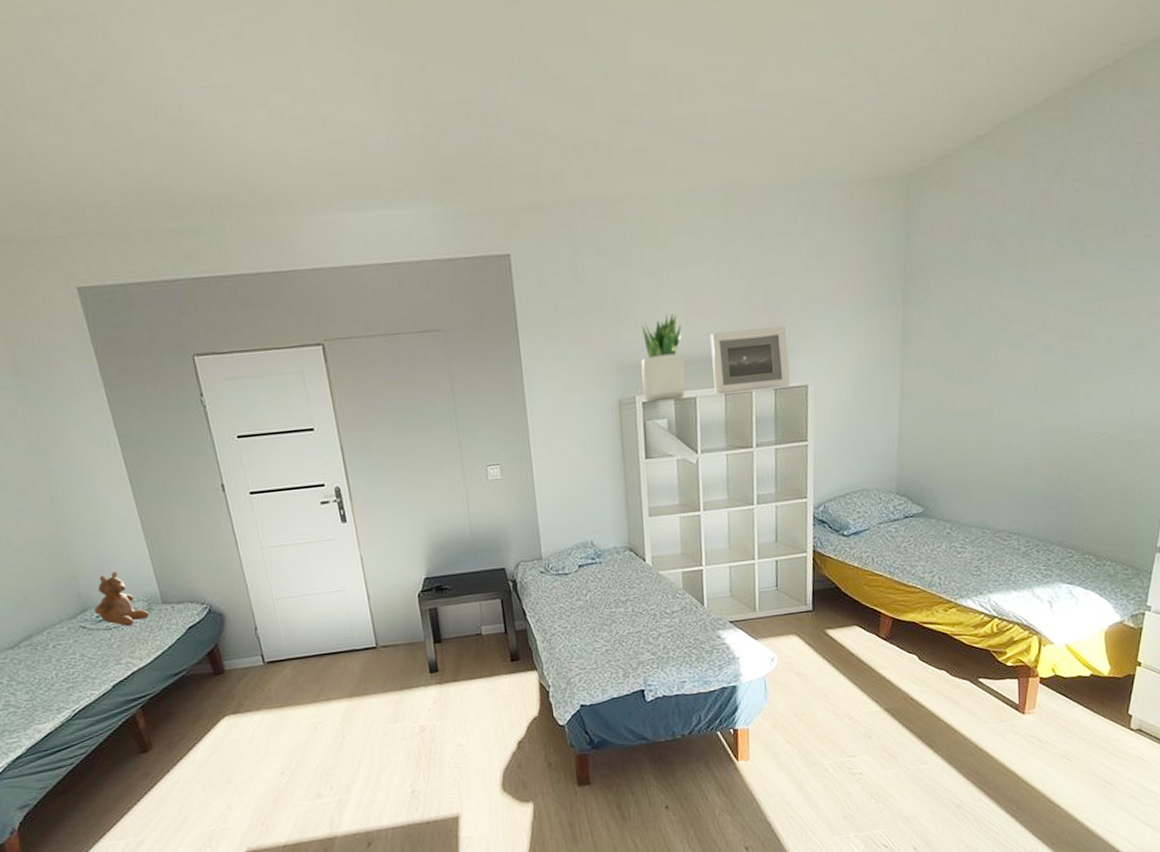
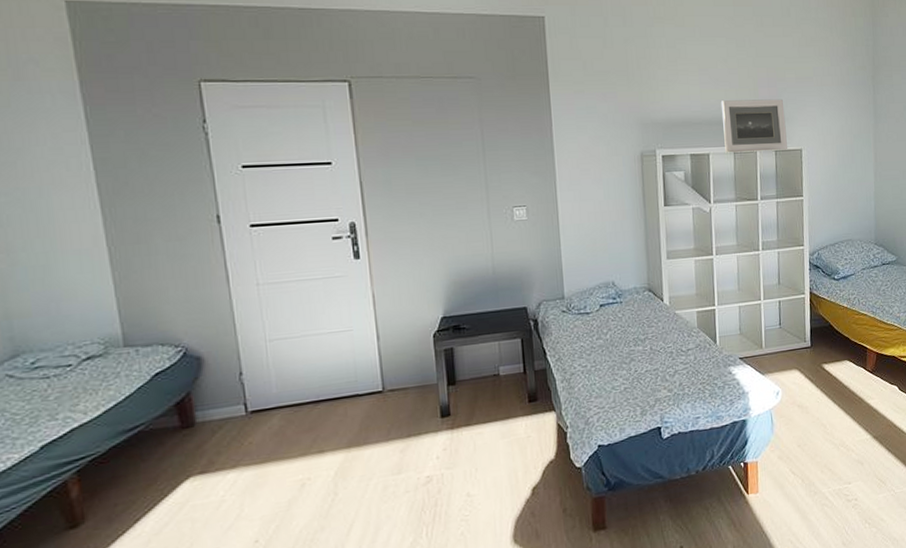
teddy bear: present [94,571,149,627] -> none [30,310,104,374]
planter: present [641,313,686,403] -> none [661,80,700,156]

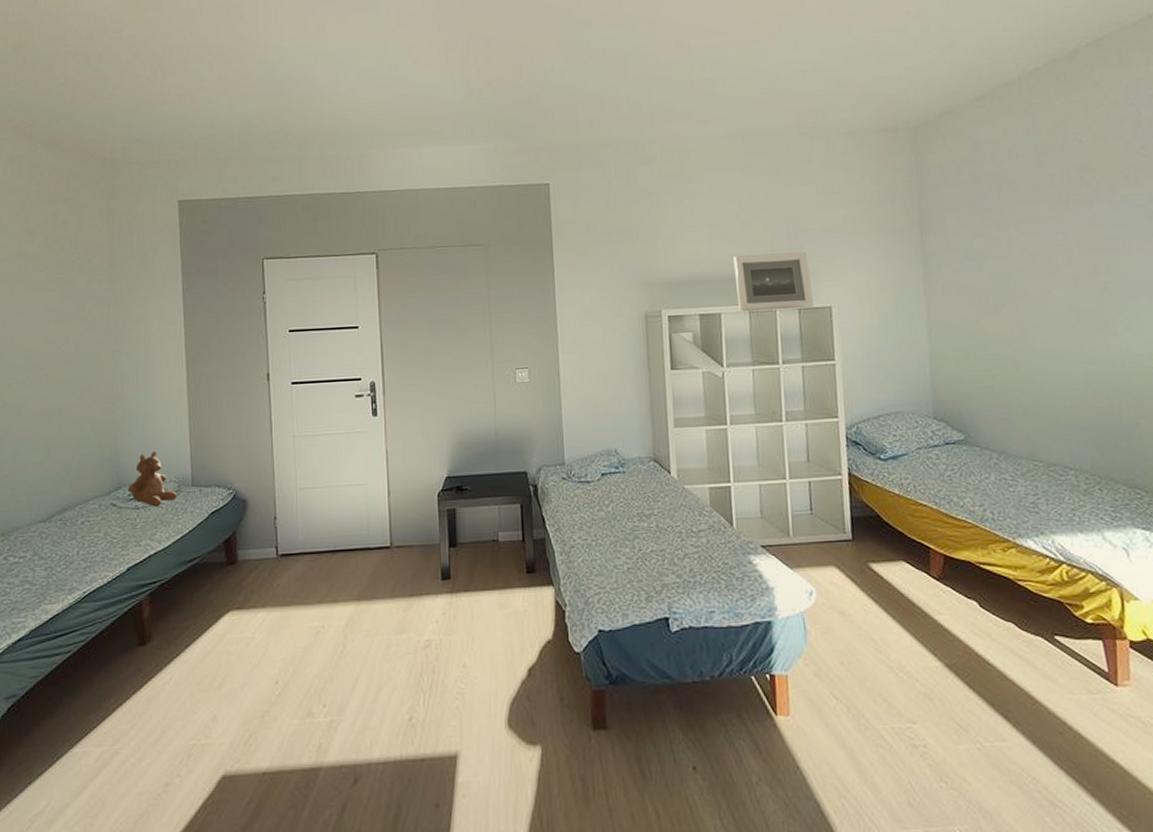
teddy bear: none [30,310,104,374] -> present [128,451,177,507]

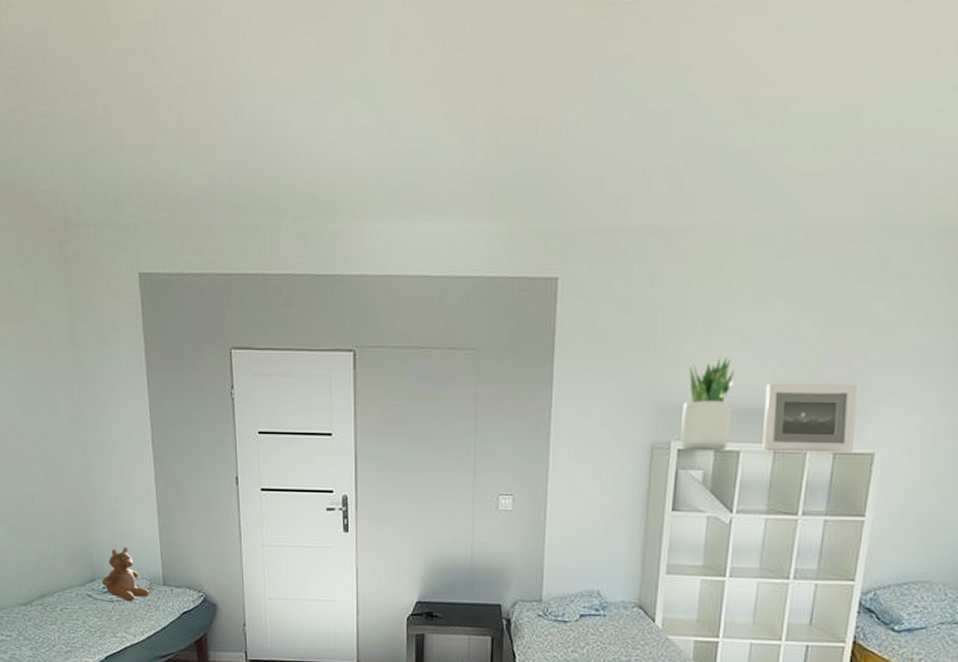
planter: none [667,236,710,317] -> present [680,355,737,451]

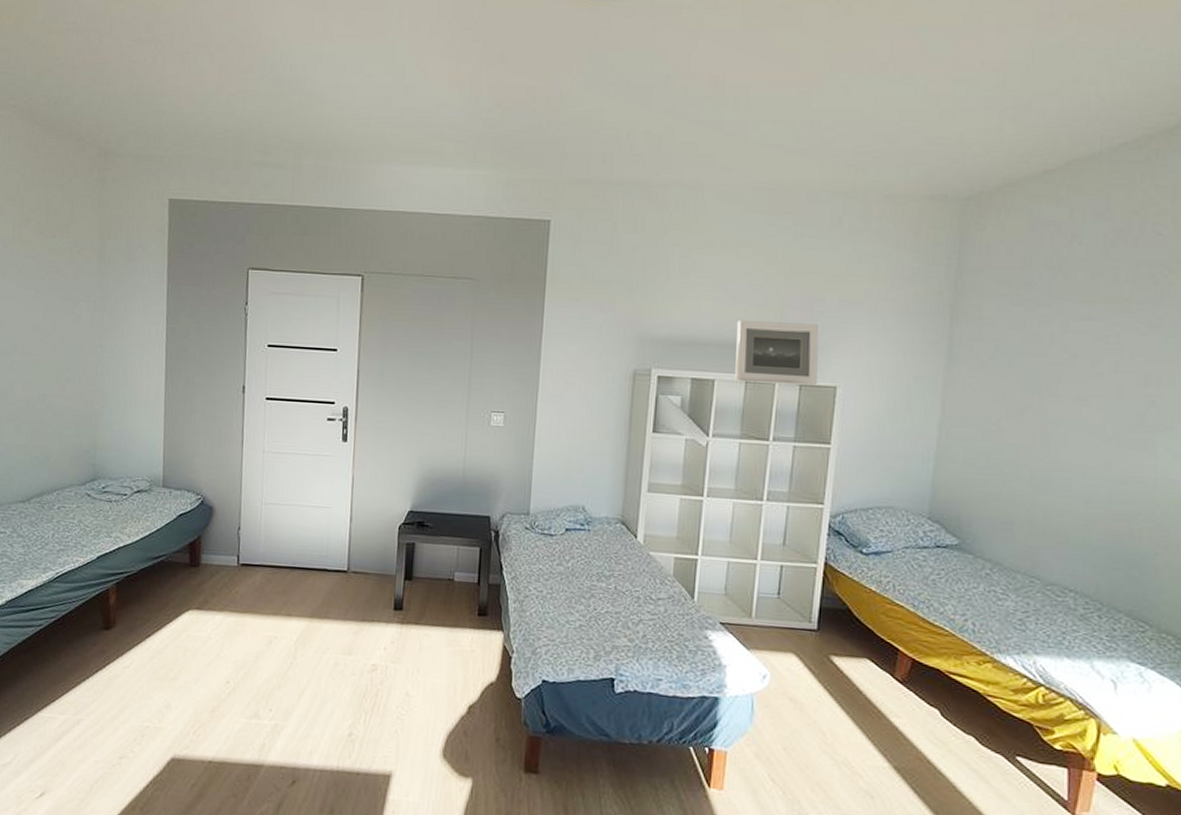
teddy bear: present [102,547,149,602] -> none [103,449,148,503]
planter: present [680,355,737,451] -> none [660,294,711,379]

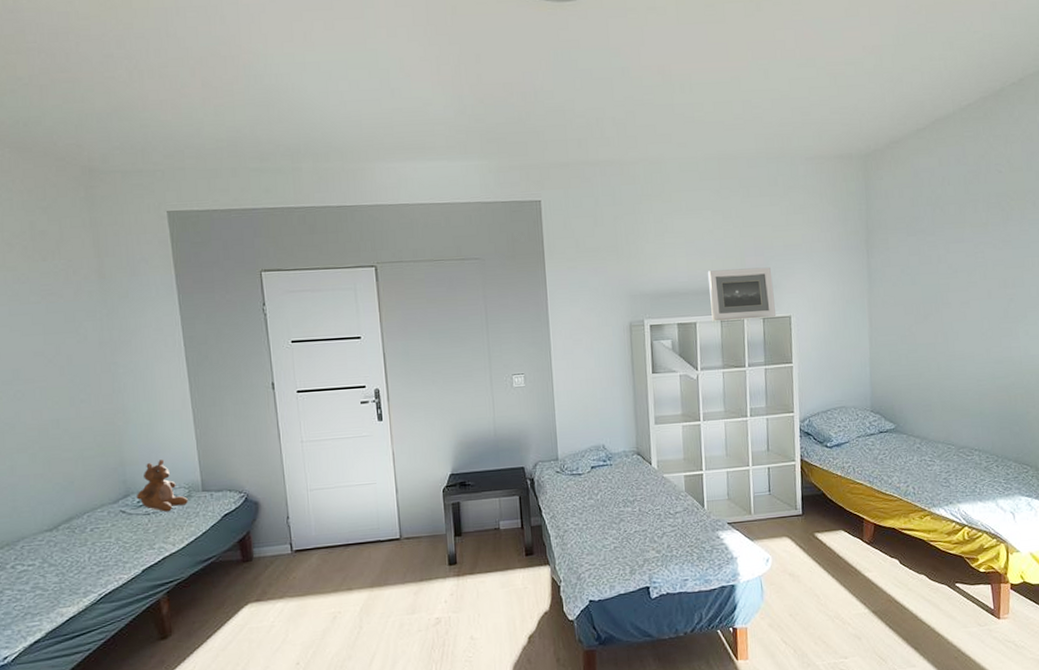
teddy bear: none [103,449,148,503] -> present [137,459,188,512]

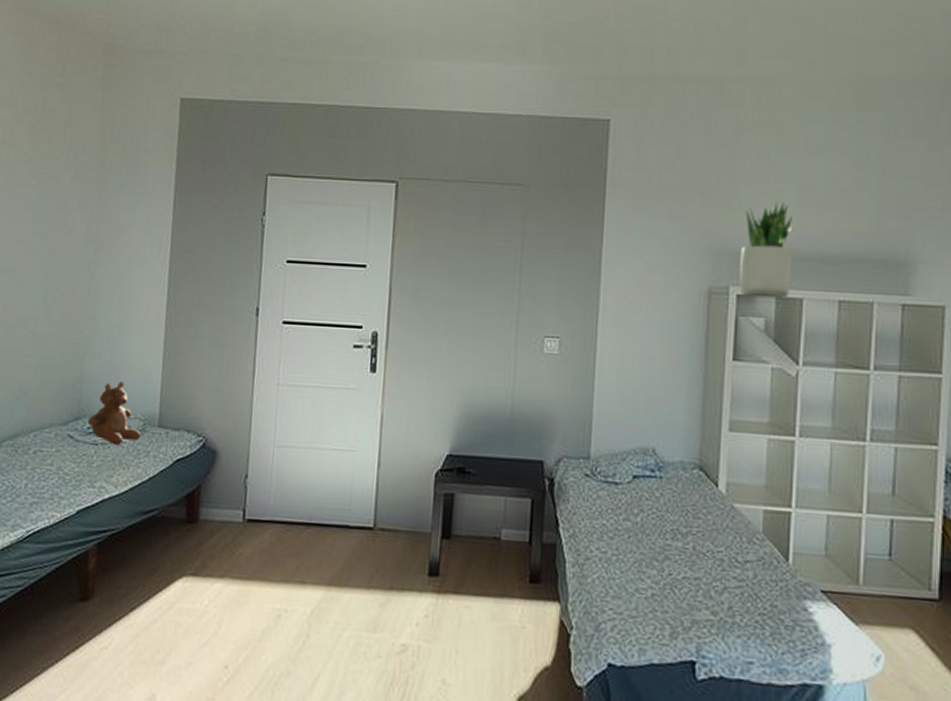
planter: none [649,252,687,326] -> present [740,201,795,298]
picture frame: present [707,267,777,322] -> none [825,231,923,305]

